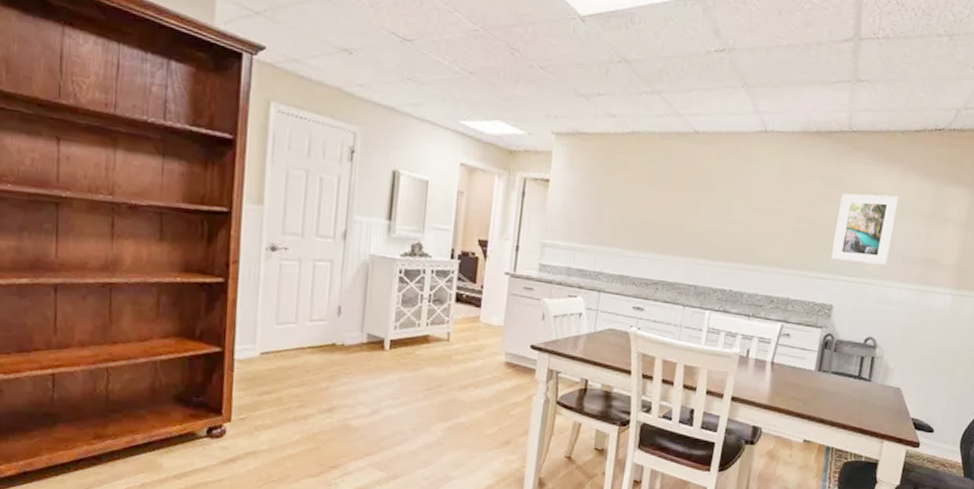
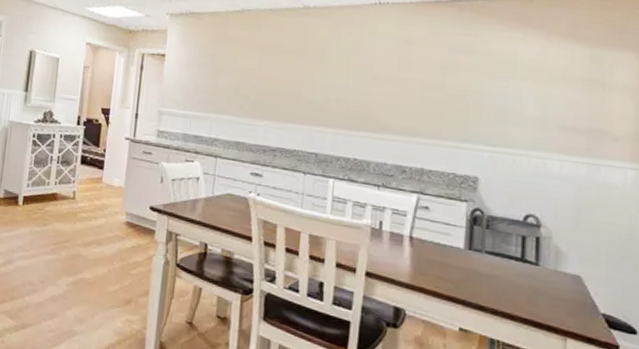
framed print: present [831,193,899,265] -> none [469,60,545,135]

